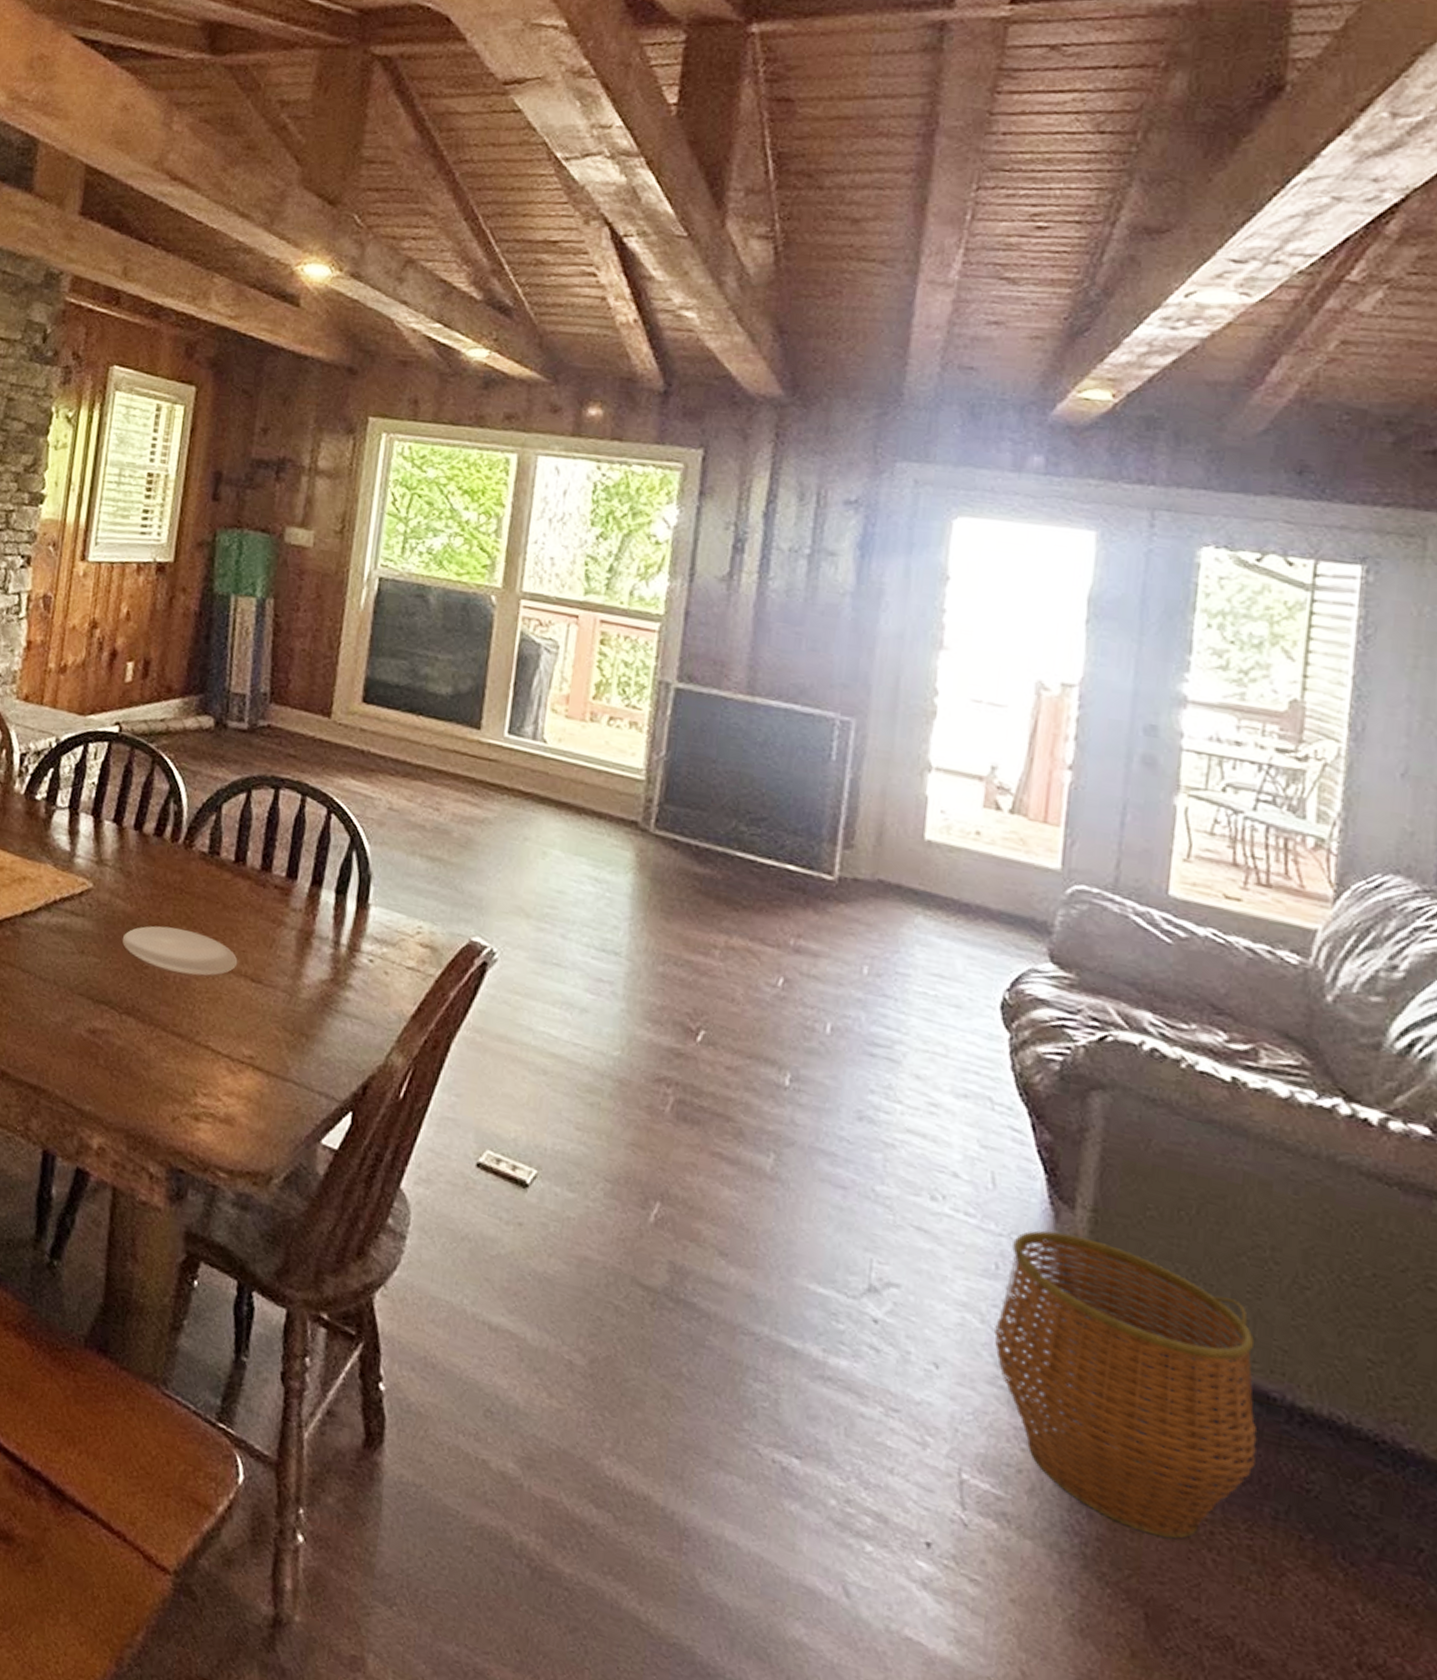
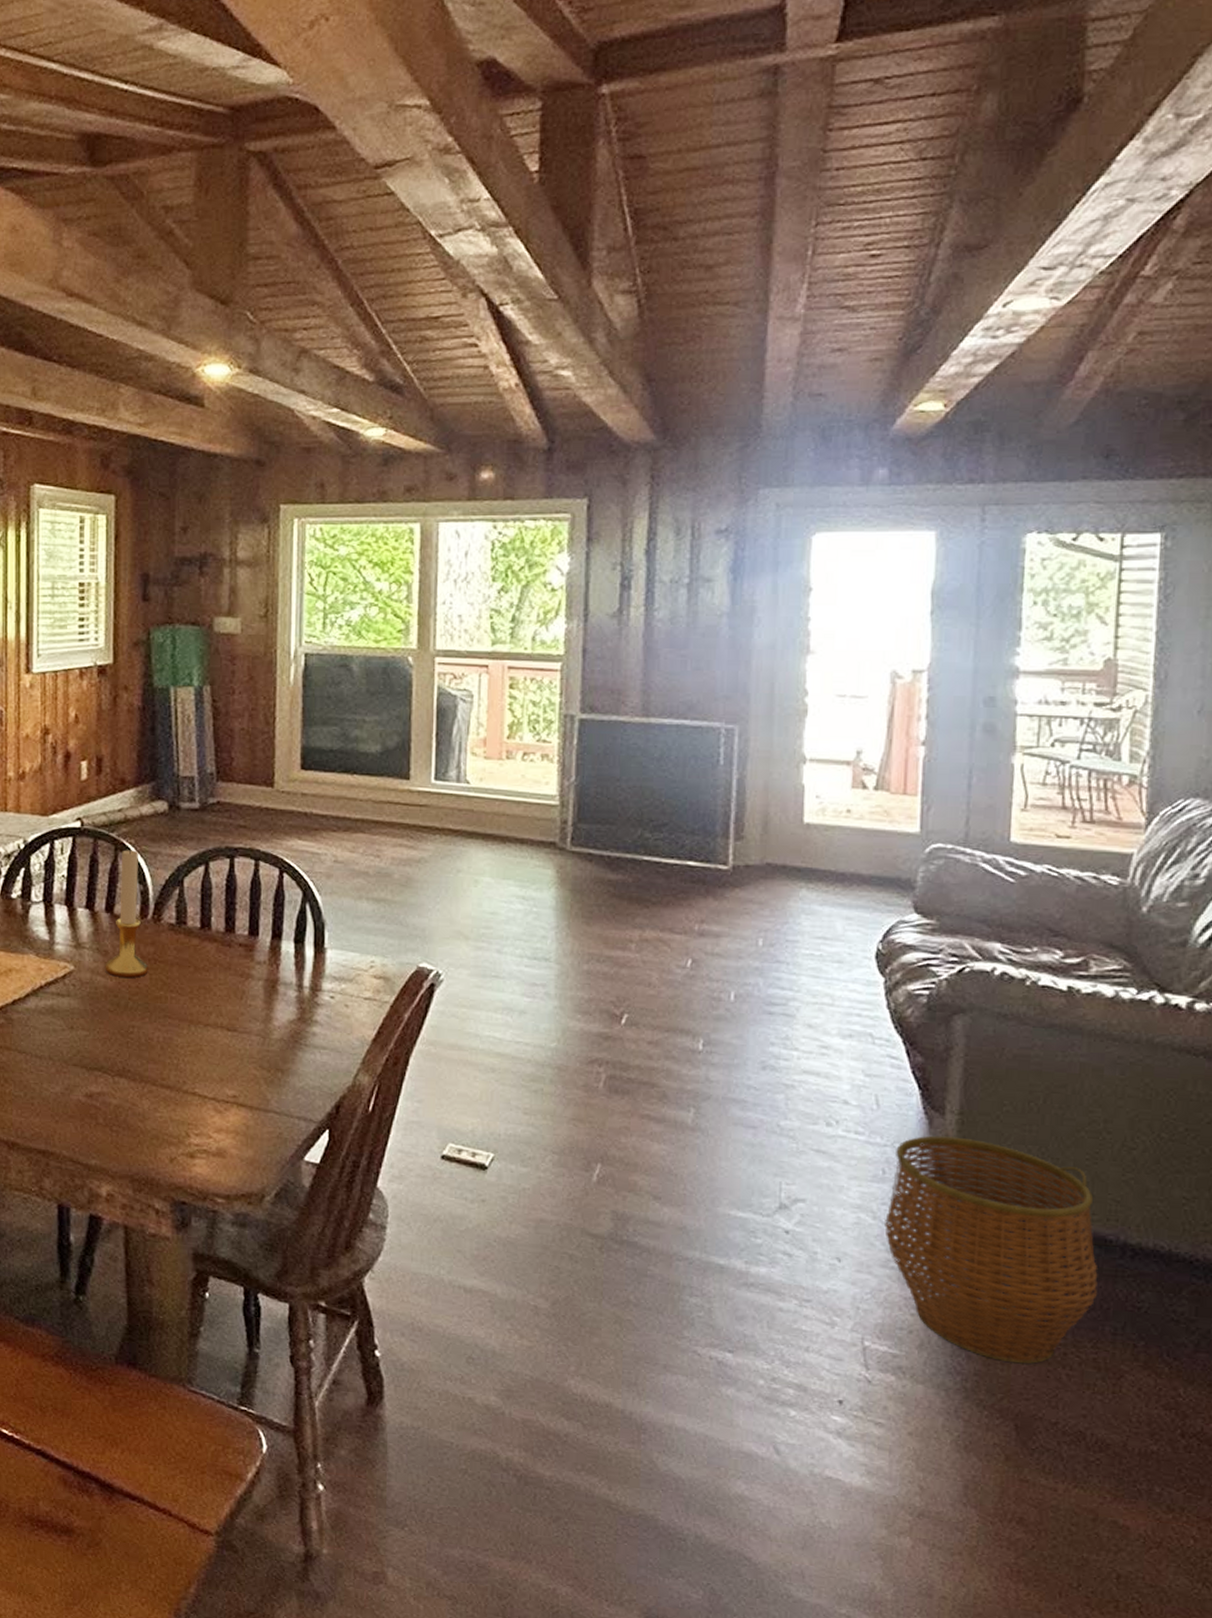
plate: present [122,926,238,978] -> none [106,994,214,1035]
candle holder: none [126,762,177,907] -> present [105,847,148,978]

